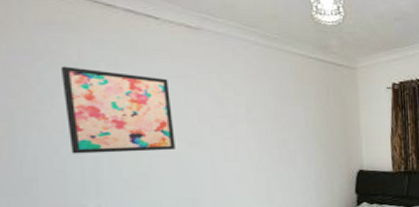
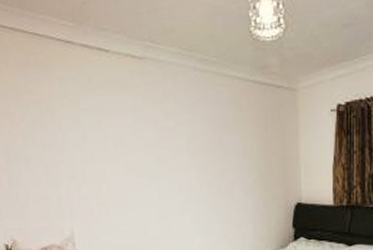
wall art: present [60,66,175,154] -> none [37,104,127,183]

